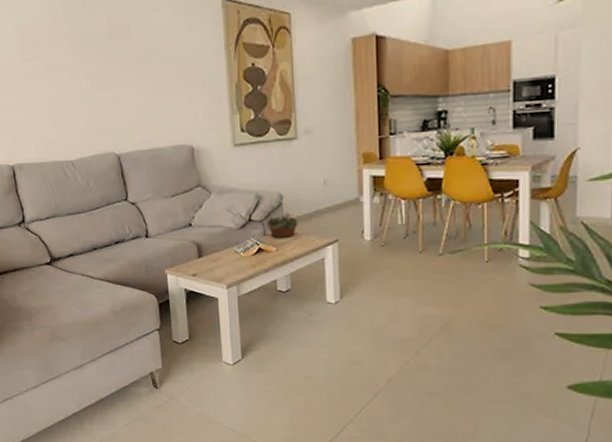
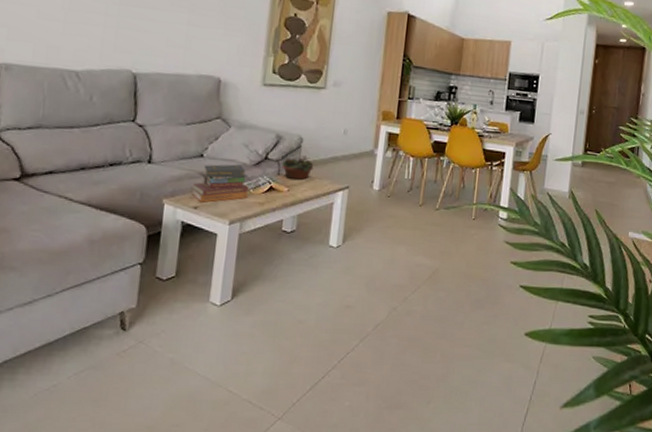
books: none [187,229,239,269] -> present [191,164,248,203]

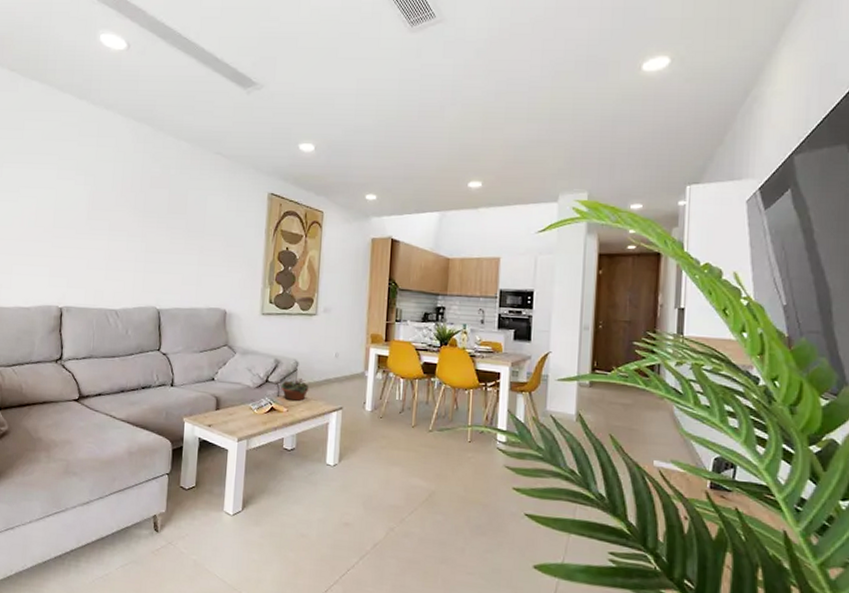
books: present [191,164,248,203] -> none [206,387,253,421]

